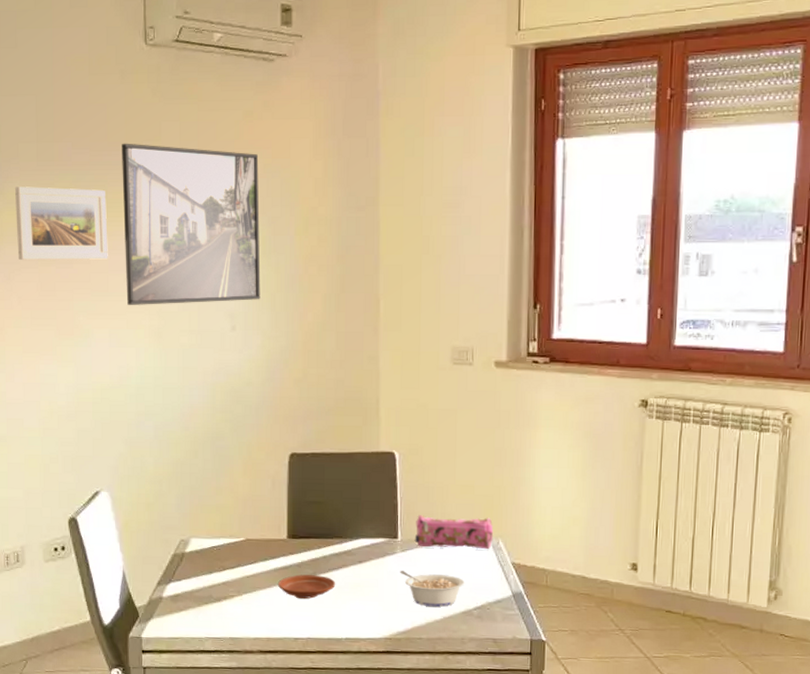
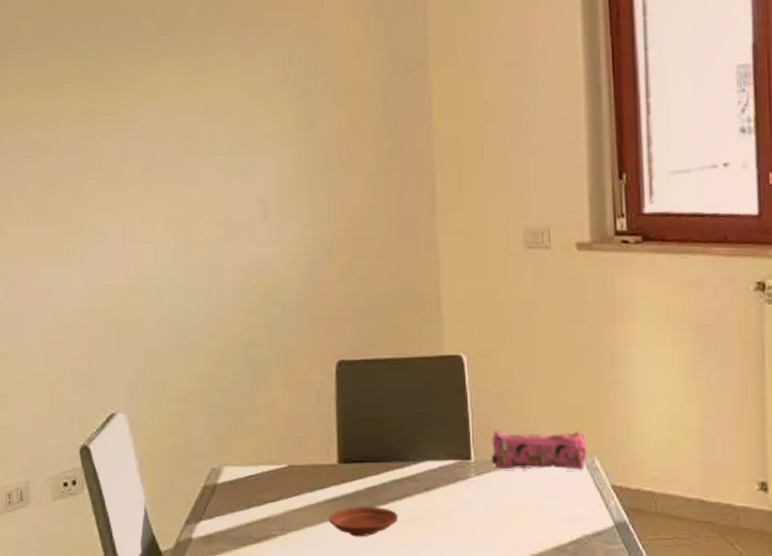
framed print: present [15,186,108,261] -> none [14,65,120,150]
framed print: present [122,143,261,305] -> none [132,12,296,195]
legume: present [400,571,465,607] -> none [475,499,556,542]

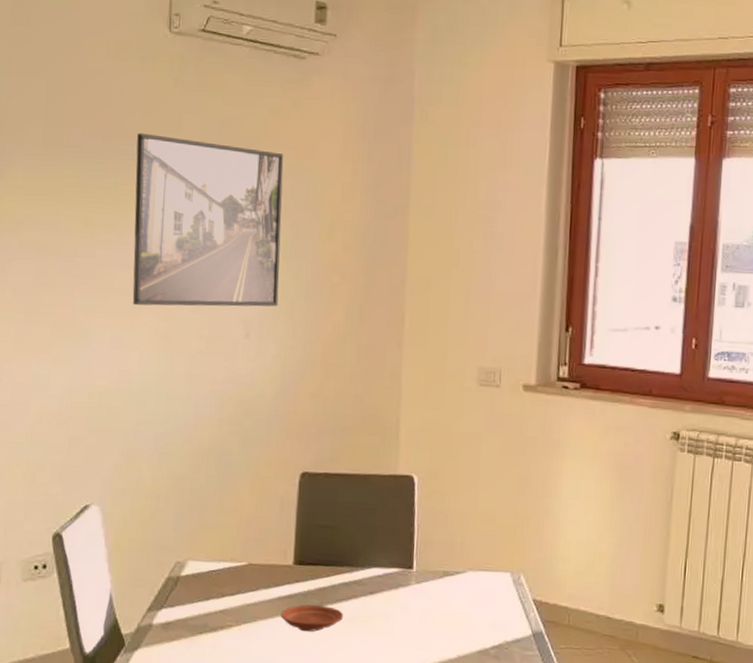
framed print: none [132,12,296,195] -> present [132,133,284,307]
pencil case: present [491,430,587,470] -> none [430,544,515,585]

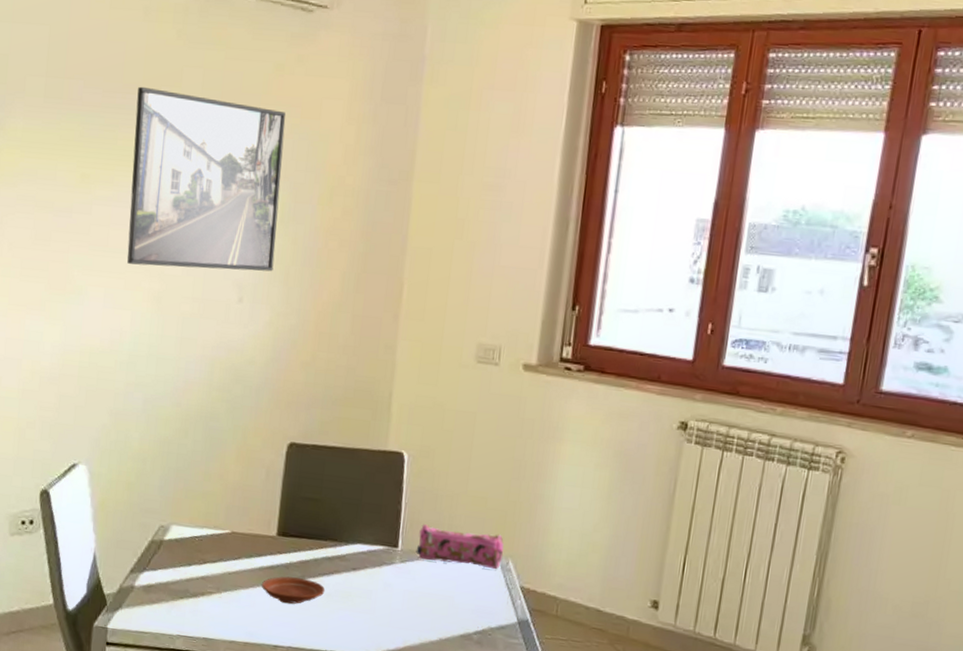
pencil case: none [430,544,515,585] -> present [416,524,504,570]

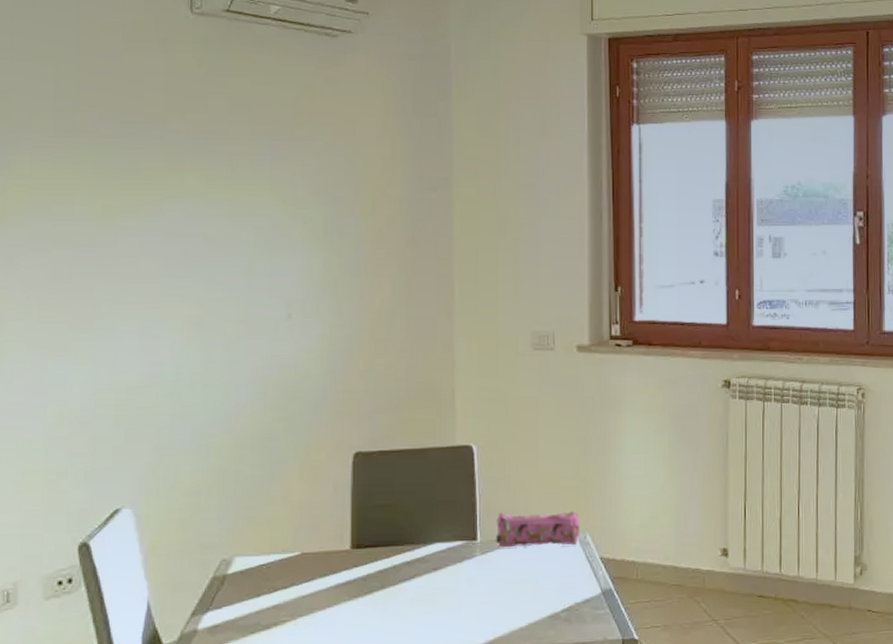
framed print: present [127,86,286,272] -> none [159,115,321,293]
plate: present [261,576,326,604] -> none [339,588,408,618]

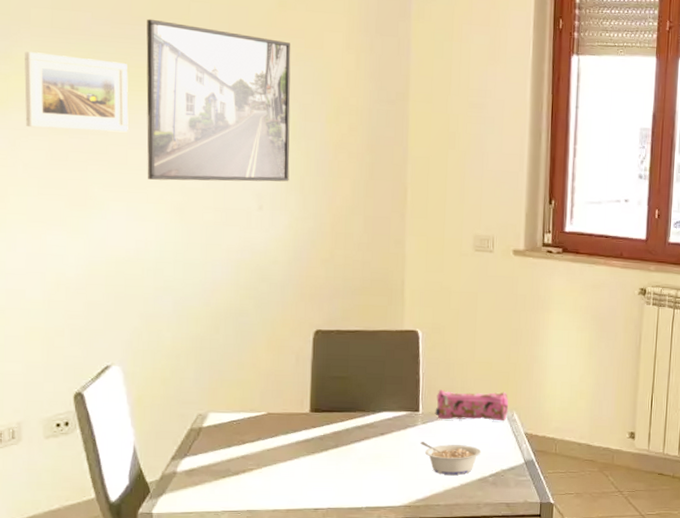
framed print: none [24,160,140,243] -> present [24,51,129,133]
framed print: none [159,115,321,293] -> present [146,18,291,182]
legume: none [479,576,551,613] -> present [420,442,482,475]

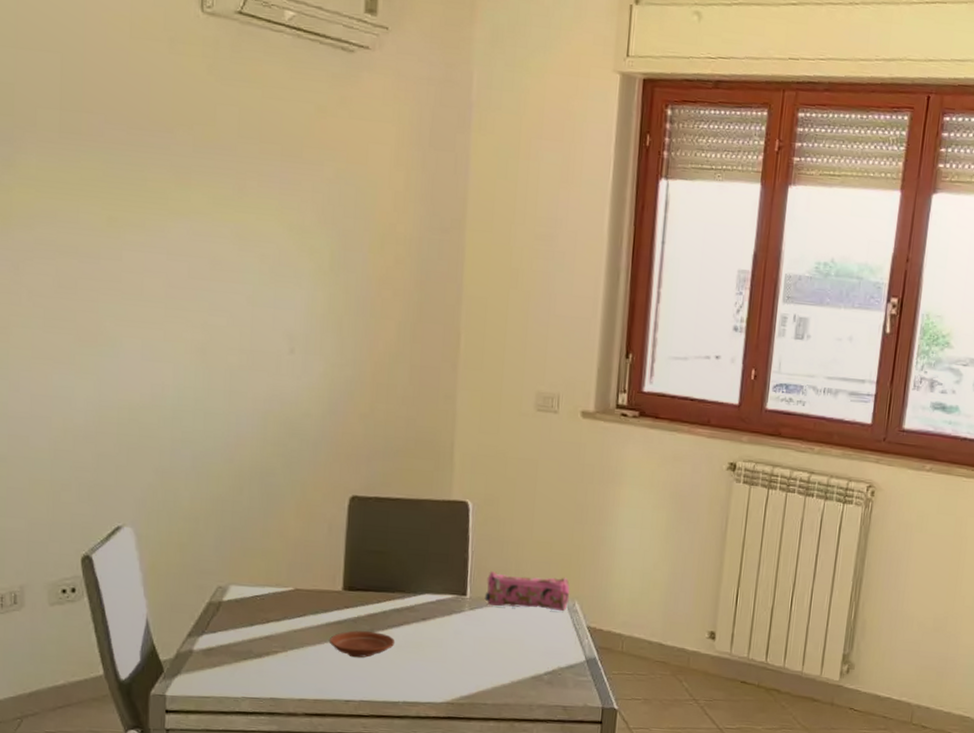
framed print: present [24,51,129,133] -> none [29,160,145,258]
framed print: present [146,18,291,182] -> none [165,124,331,322]
plate: none [298,447,358,471] -> present [328,630,396,658]
legume: present [420,442,482,475] -> none [467,630,537,671]

